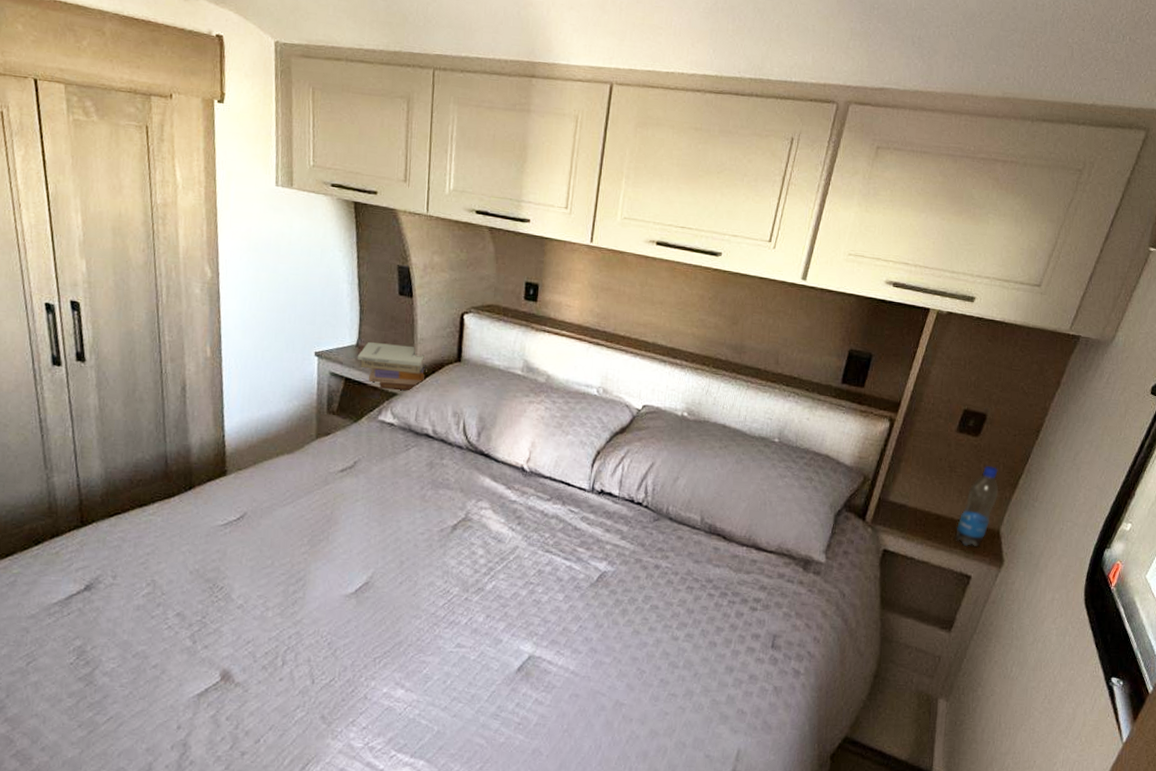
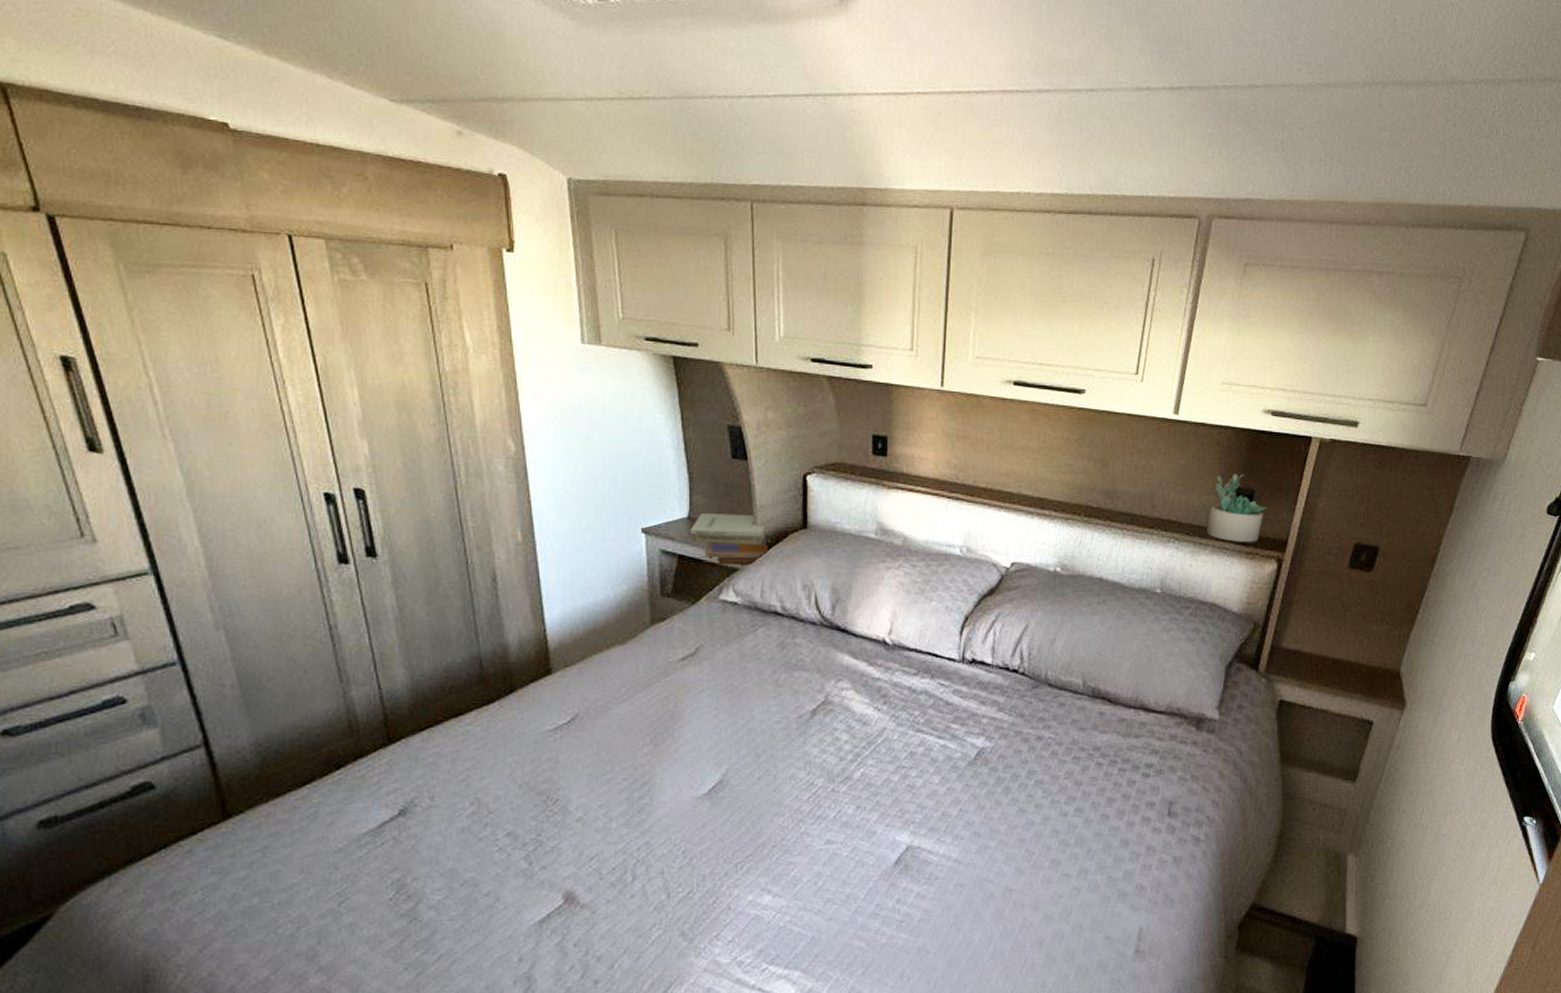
succulent plant: none [825,337,884,402] -> present [1207,473,1268,542]
bottle: present [954,466,999,547] -> none [1353,603,1396,691]

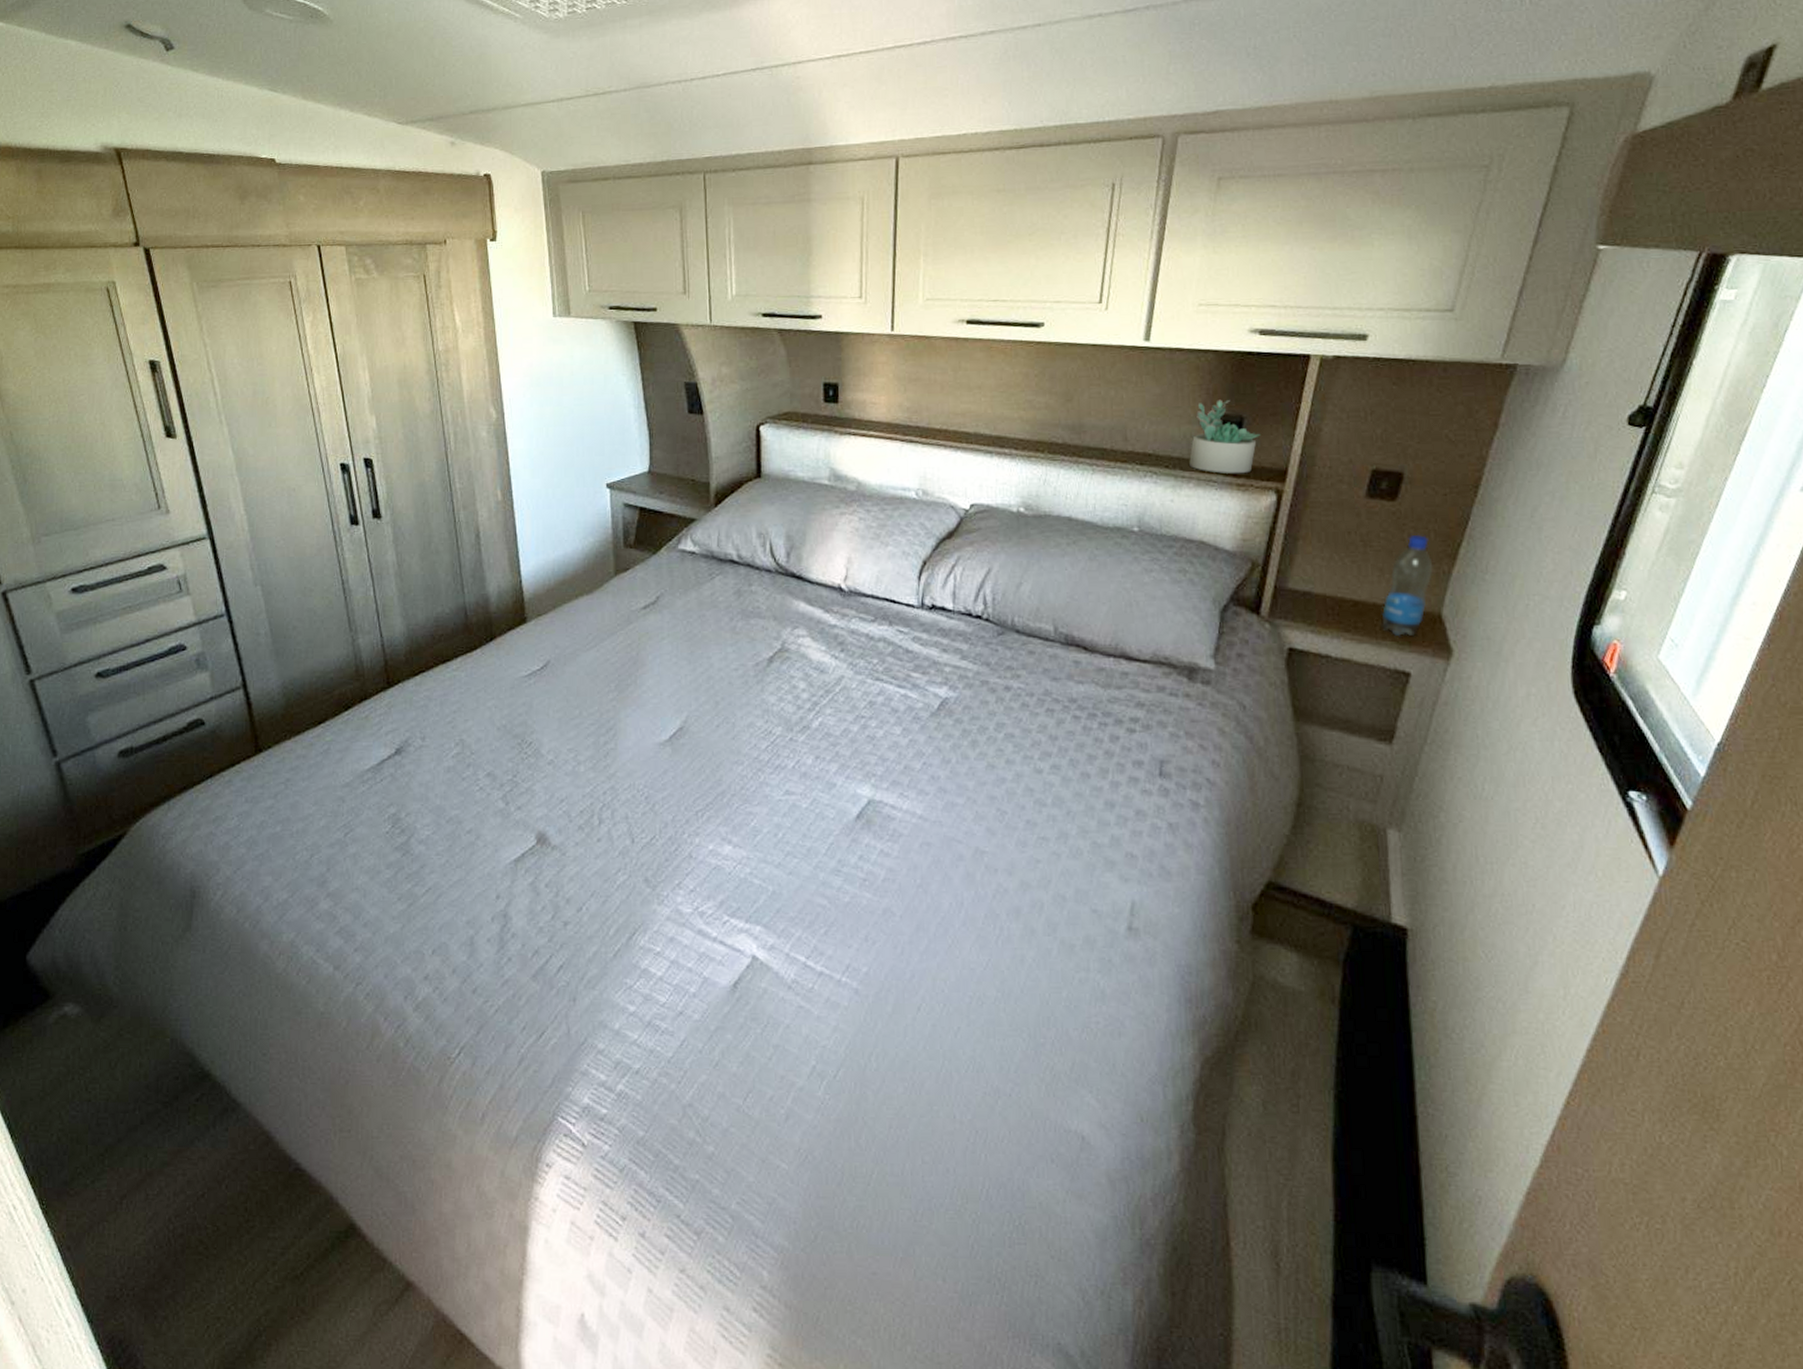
books: present [690,513,770,565] -> none [650,466,726,516]
bottle: none [1353,603,1396,691] -> present [1380,535,1433,637]

